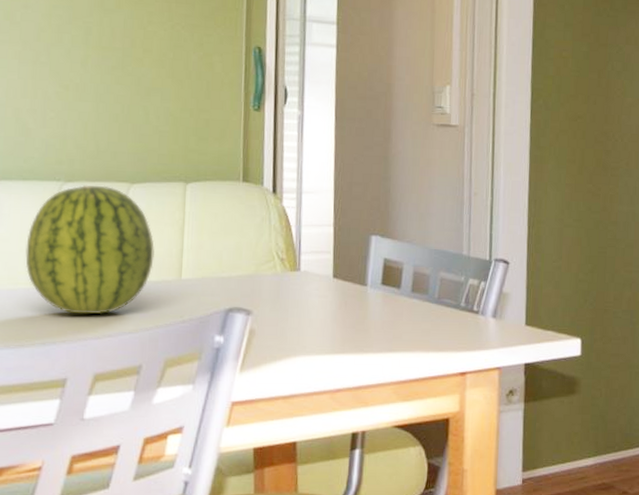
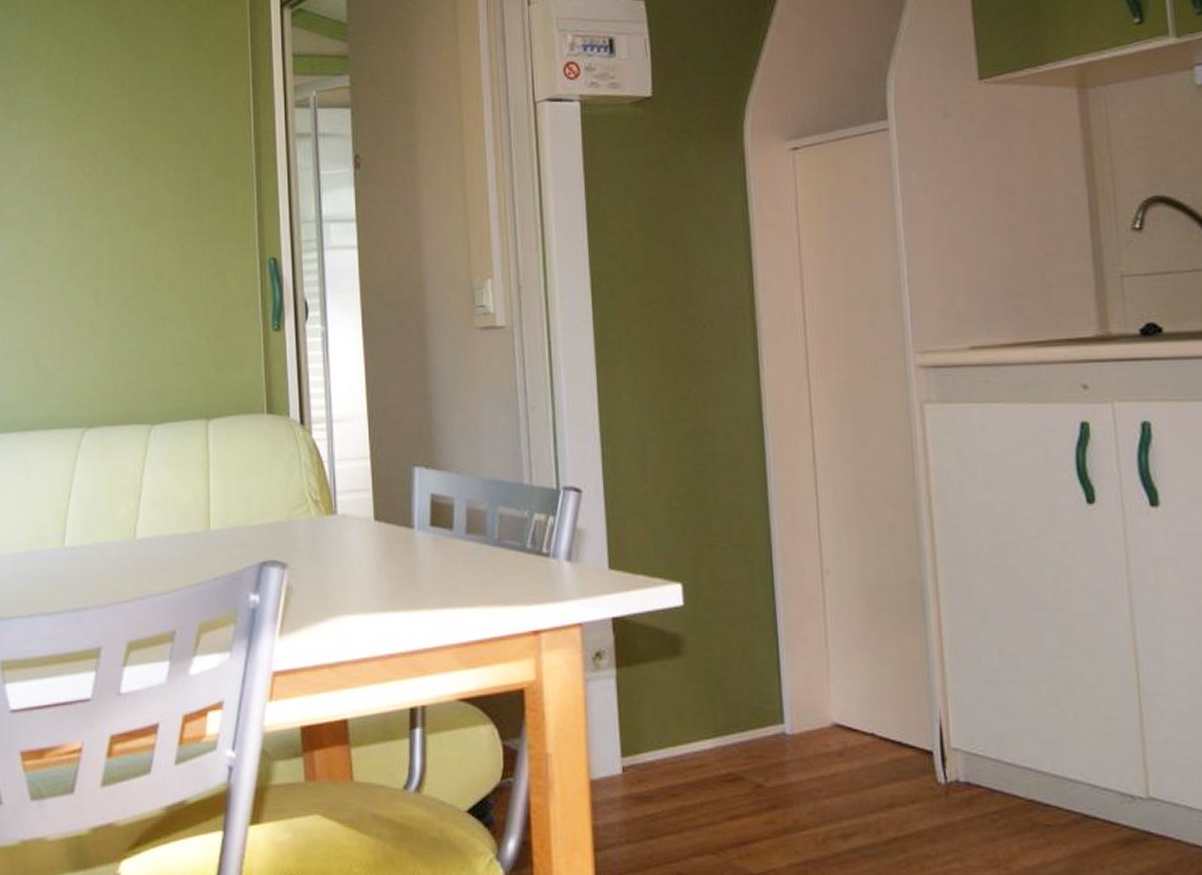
fruit: present [25,184,154,314] -> none [53,429,180,575]

